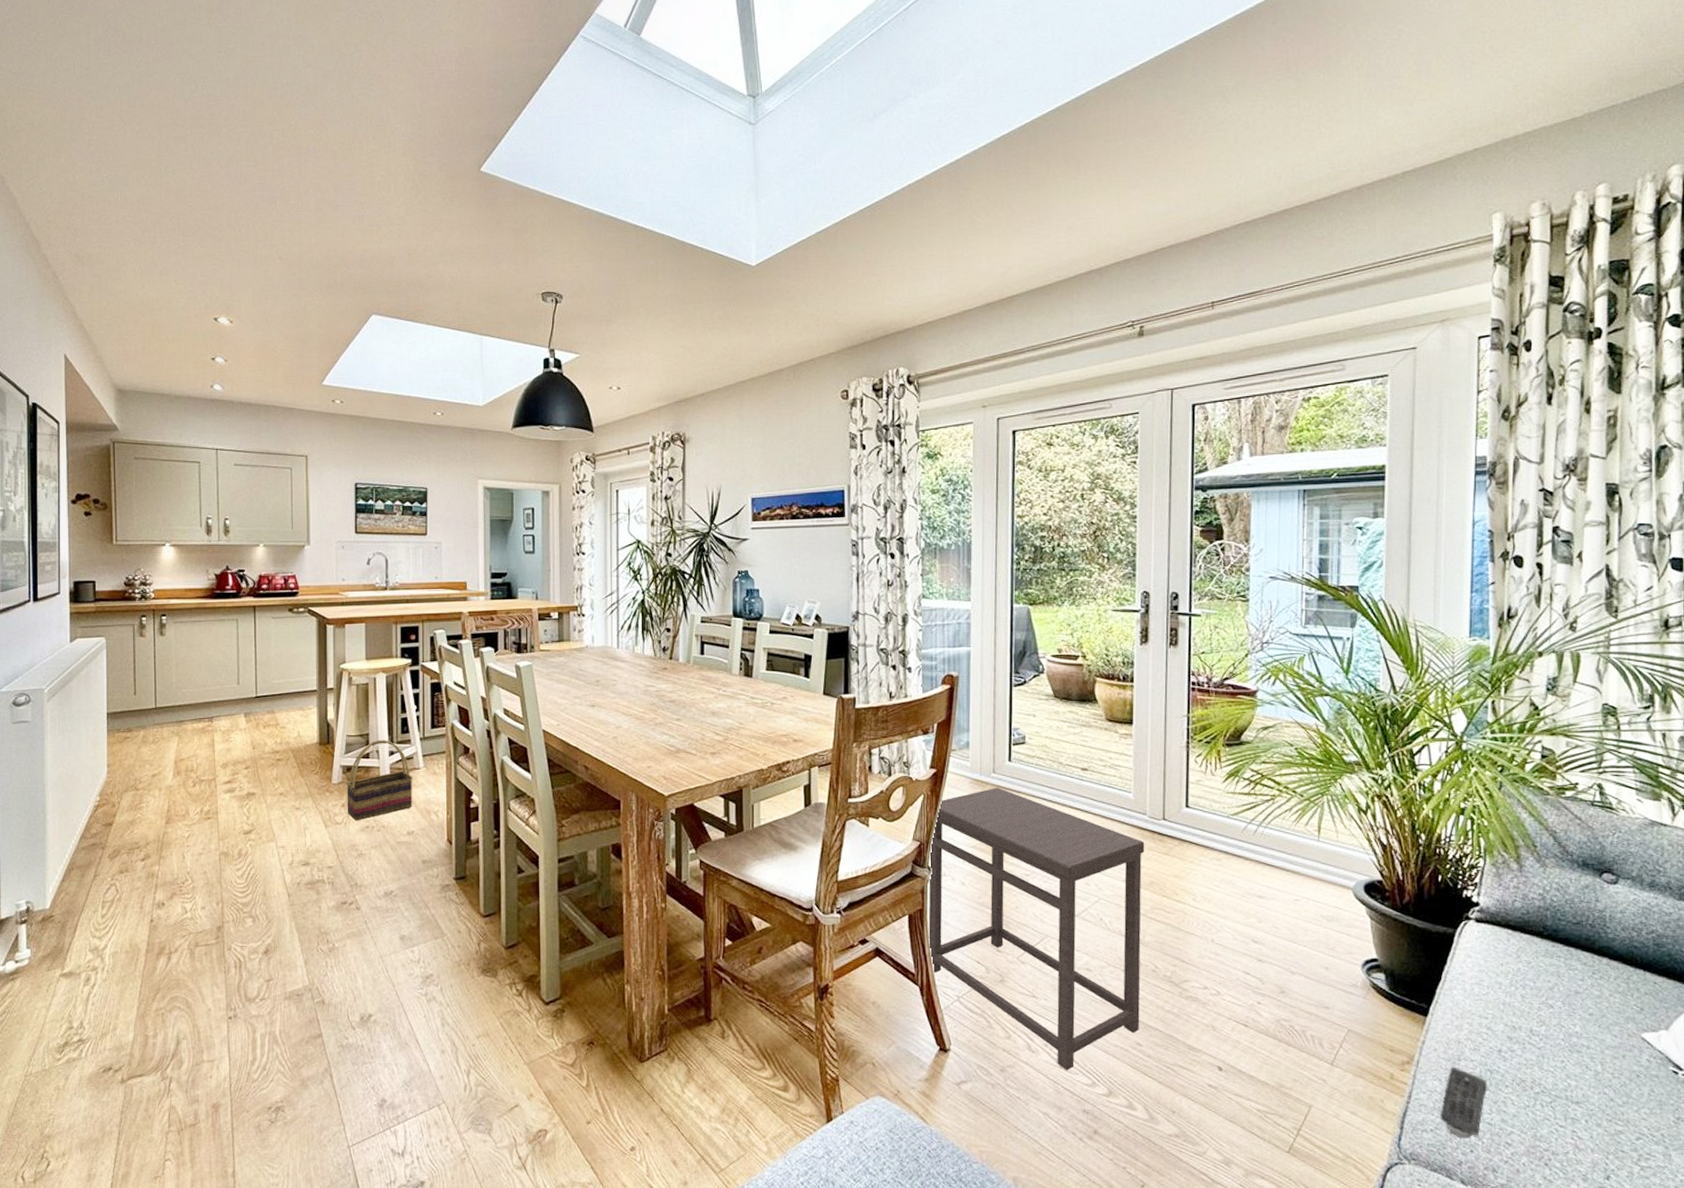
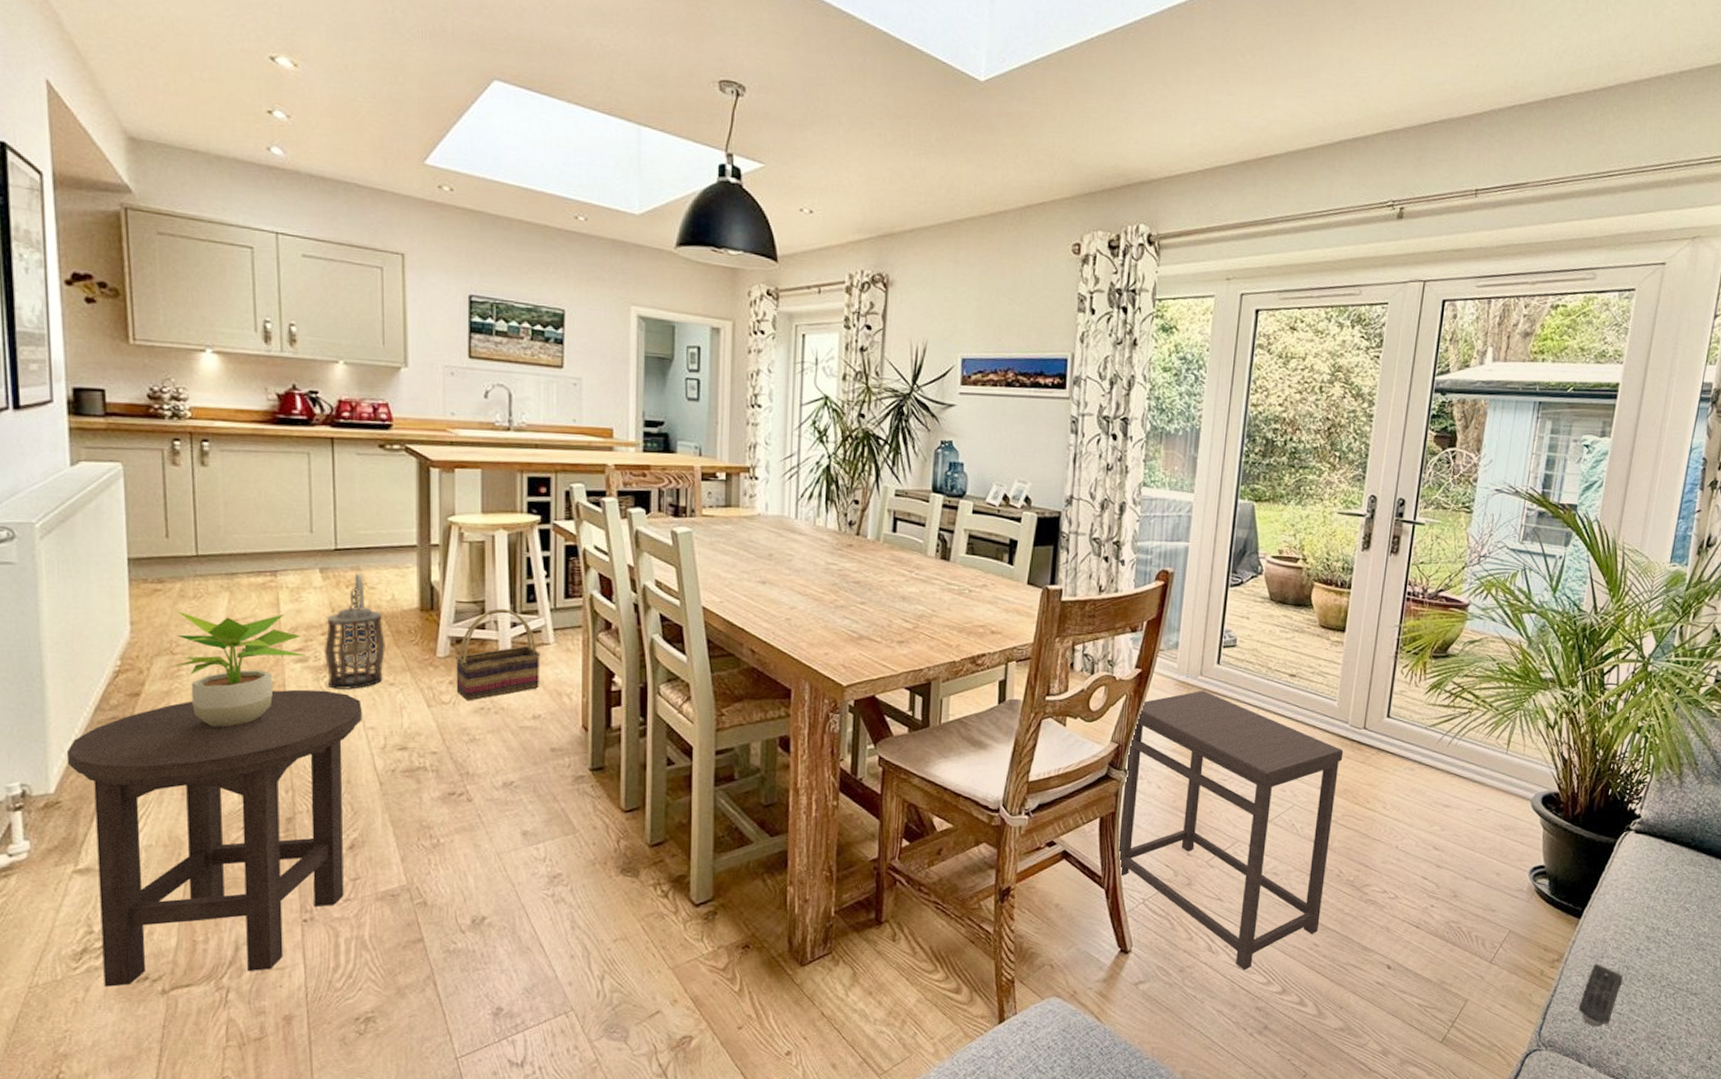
stool: none [59,815,275,1076] -> present [66,689,362,987]
potted plant: none [134,752,233,850] -> present [169,611,306,727]
lantern: none [247,728,293,815] -> present [325,587,385,691]
bag: none [262,716,286,796] -> present [344,574,377,668]

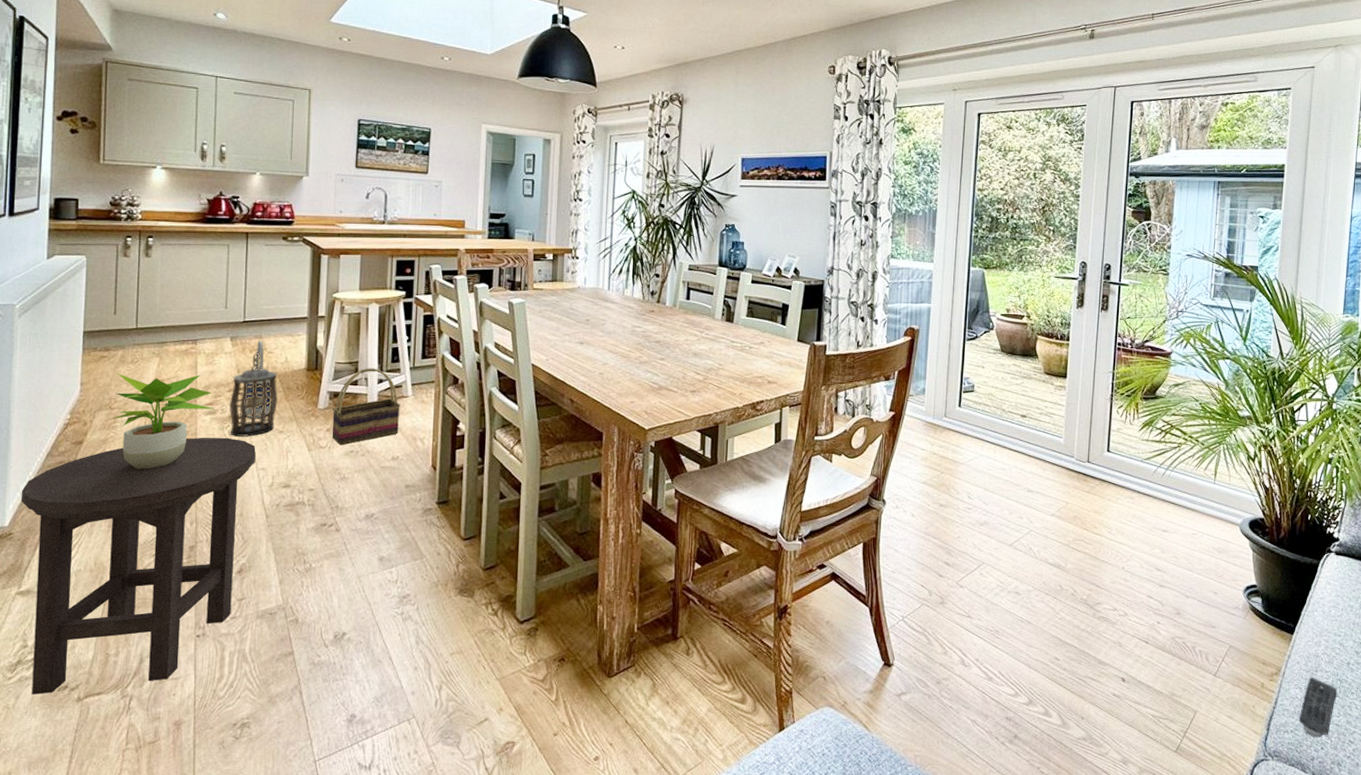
side table: present [1119,690,1344,971] -> none [880,429,1071,683]

